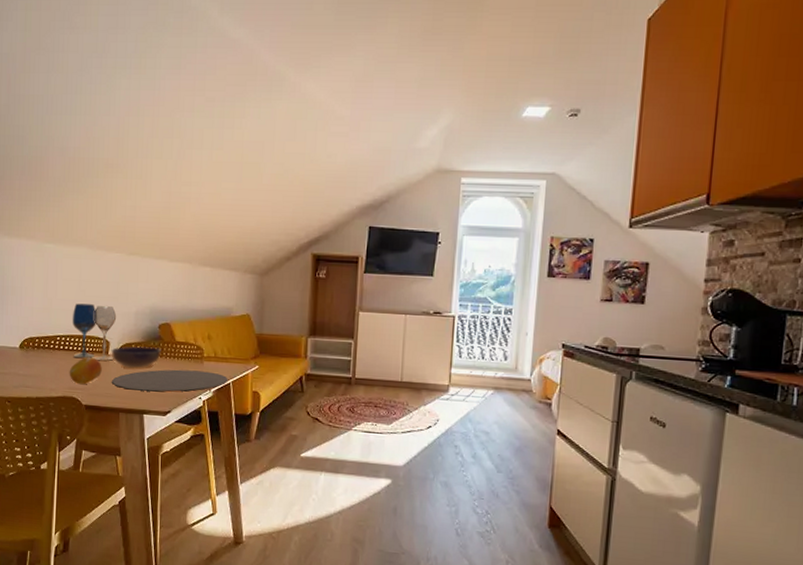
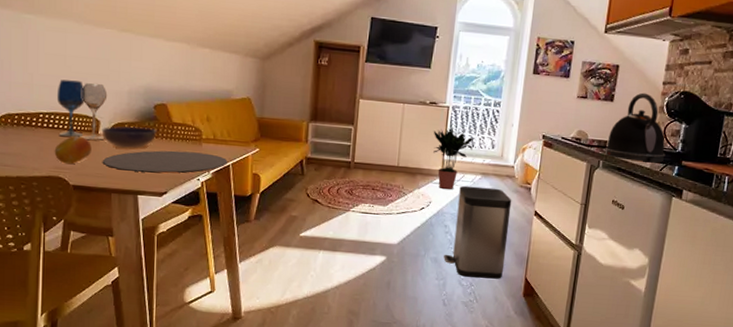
potted plant: none [438,339,483,406] -> present [433,128,474,189]
pedal bin: none [455,401,530,507] -> present [444,185,512,279]
kettle: none [637,292,714,373] -> present [605,92,666,163]

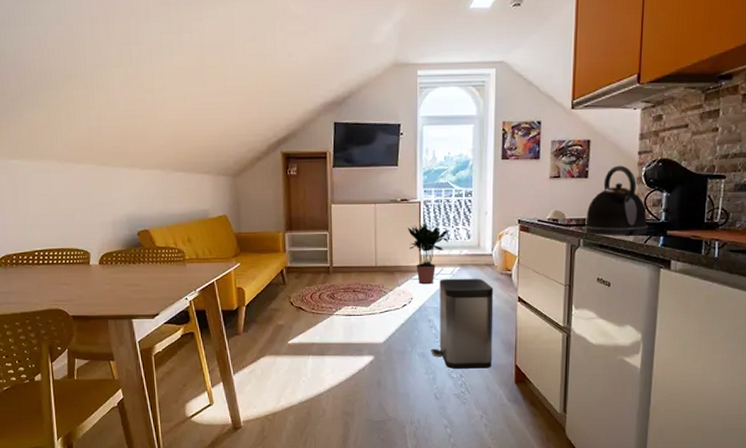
fruit: present [54,135,92,165] -> none [51,269,85,297]
wineglass: present [56,79,85,138] -> none [47,217,76,271]
wineglass: present [81,83,108,141] -> none [69,218,96,272]
bowl: present [101,126,157,150] -> none [92,254,143,278]
placemat: present [102,150,228,173] -> none [96,273,212,297]

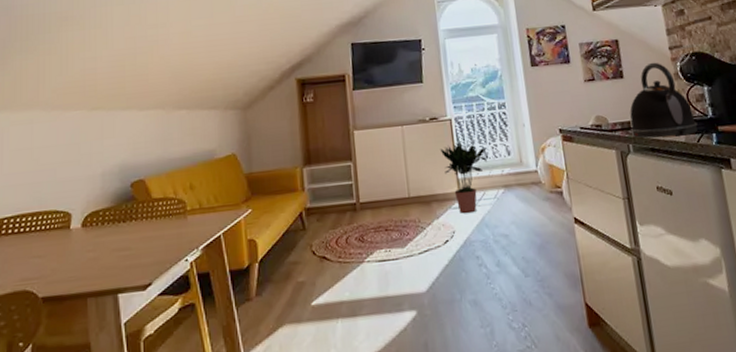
pedal bin: present [431,278,494,369] -> none [483,200,558,317]

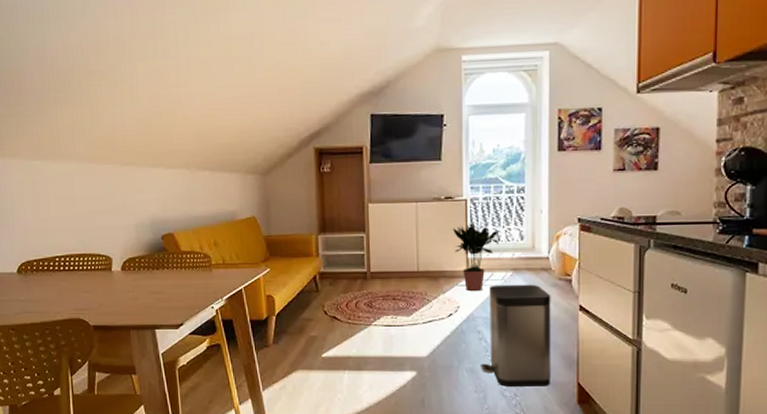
pedal bin: none [483,200,558,317] -> present [481,284,552,387]
kettle: present [630,62,698,139] -> none [654,155,731,236]

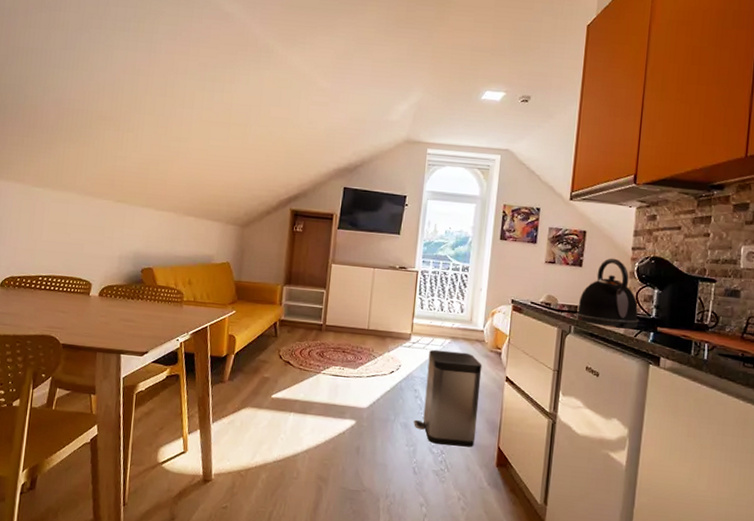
potted plant: present [452,223,499,291] -> none [402,292,442,353]
kettle: none [654,155,731,236] -> present [576,258,639,329]

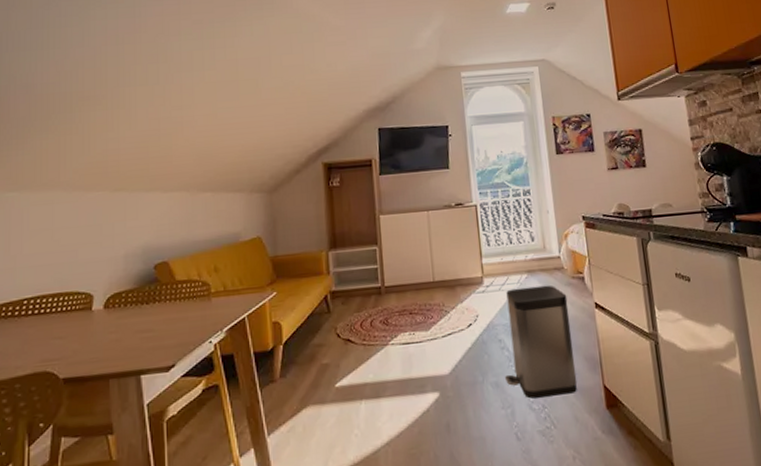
kettle: present [576,258,639,329] -> none [651,152,716,227]

